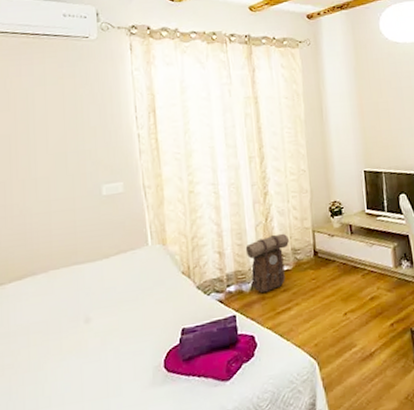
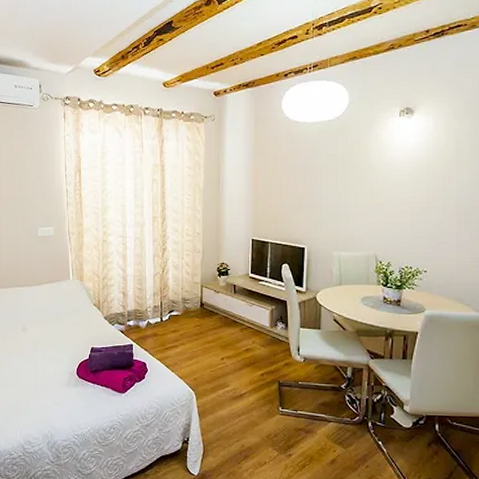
backpack: present [245,233,289,293] -> none [144,284,180,331]

